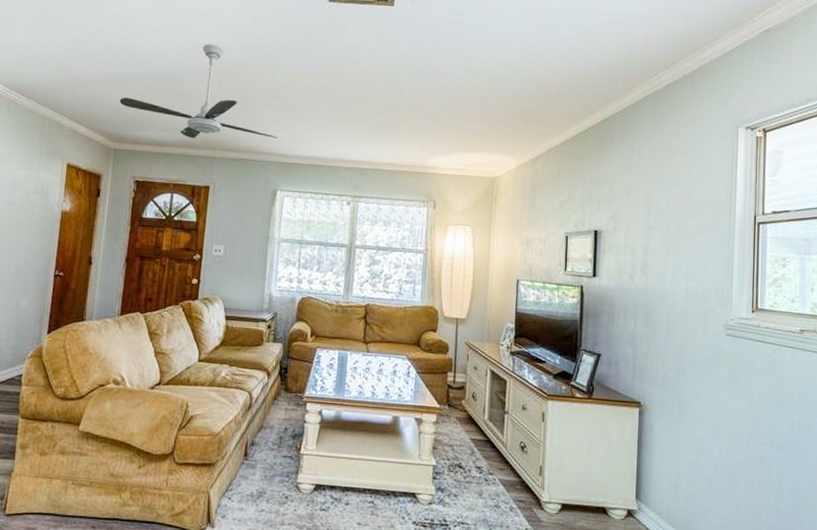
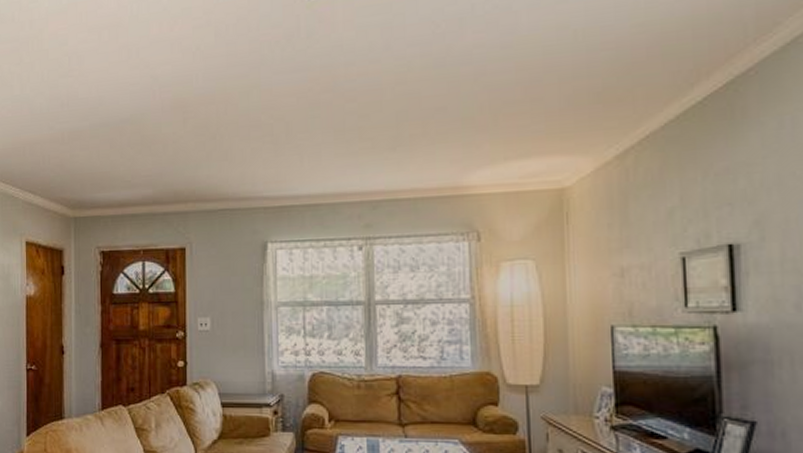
ceiling fan: present [119,43,278,138] -> none [73,74,261,192]

